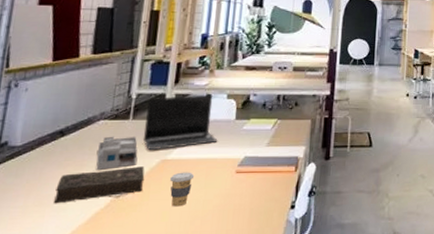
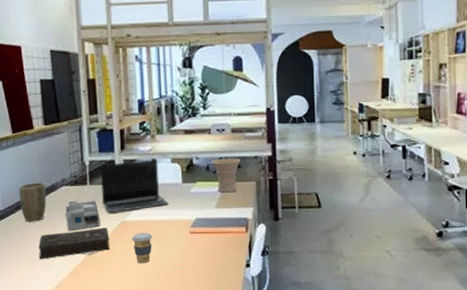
plant pot: none [43,115,80,160] -> present [19,182,47,222]
vase: none [268,96,299,131] -> present [211,158,241,193]

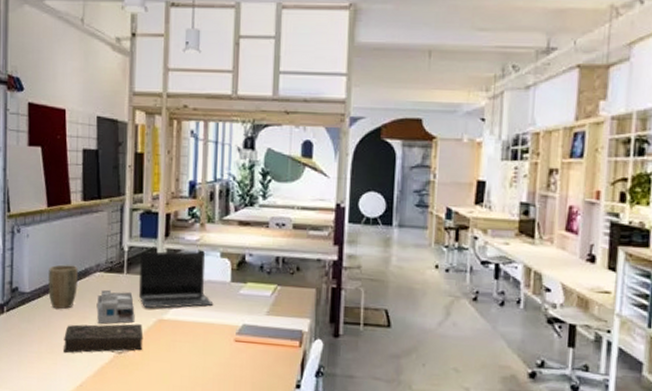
coffee cup: present [132,232,153,264] -> none [168,334,192,371]
vase: present [211,158,241,193] -> none [266,258,301,299]

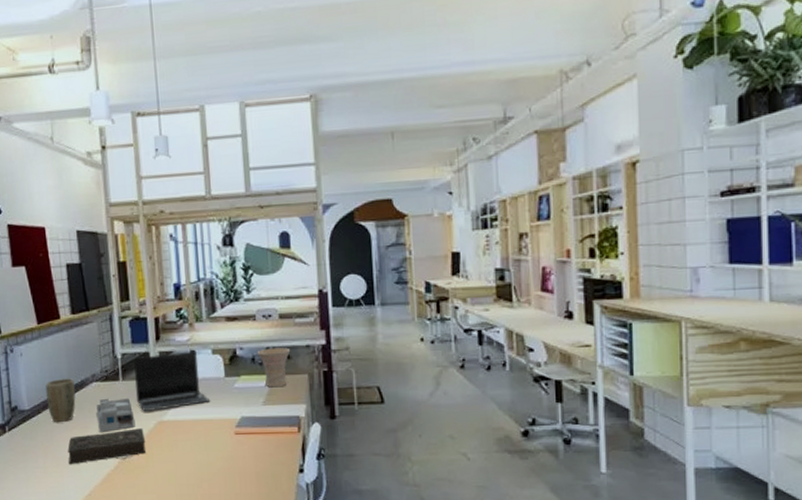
vase: none [266,258,301,299] -> present [257,348,291,388]

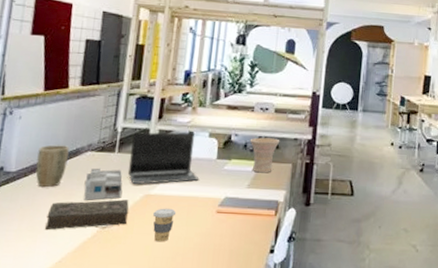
coffee cup: none [170,433,194,469] -> present [153,208,177,242]

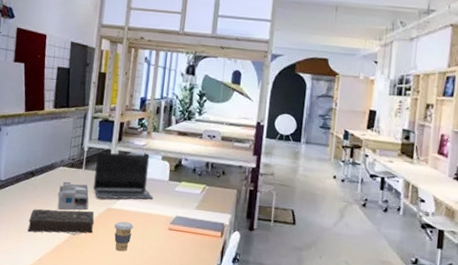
plant pot: present [35,145,69,188] -> none [19,159,46,196]
vase: present [250,137,280,173] -> none [198,163,226,197]

